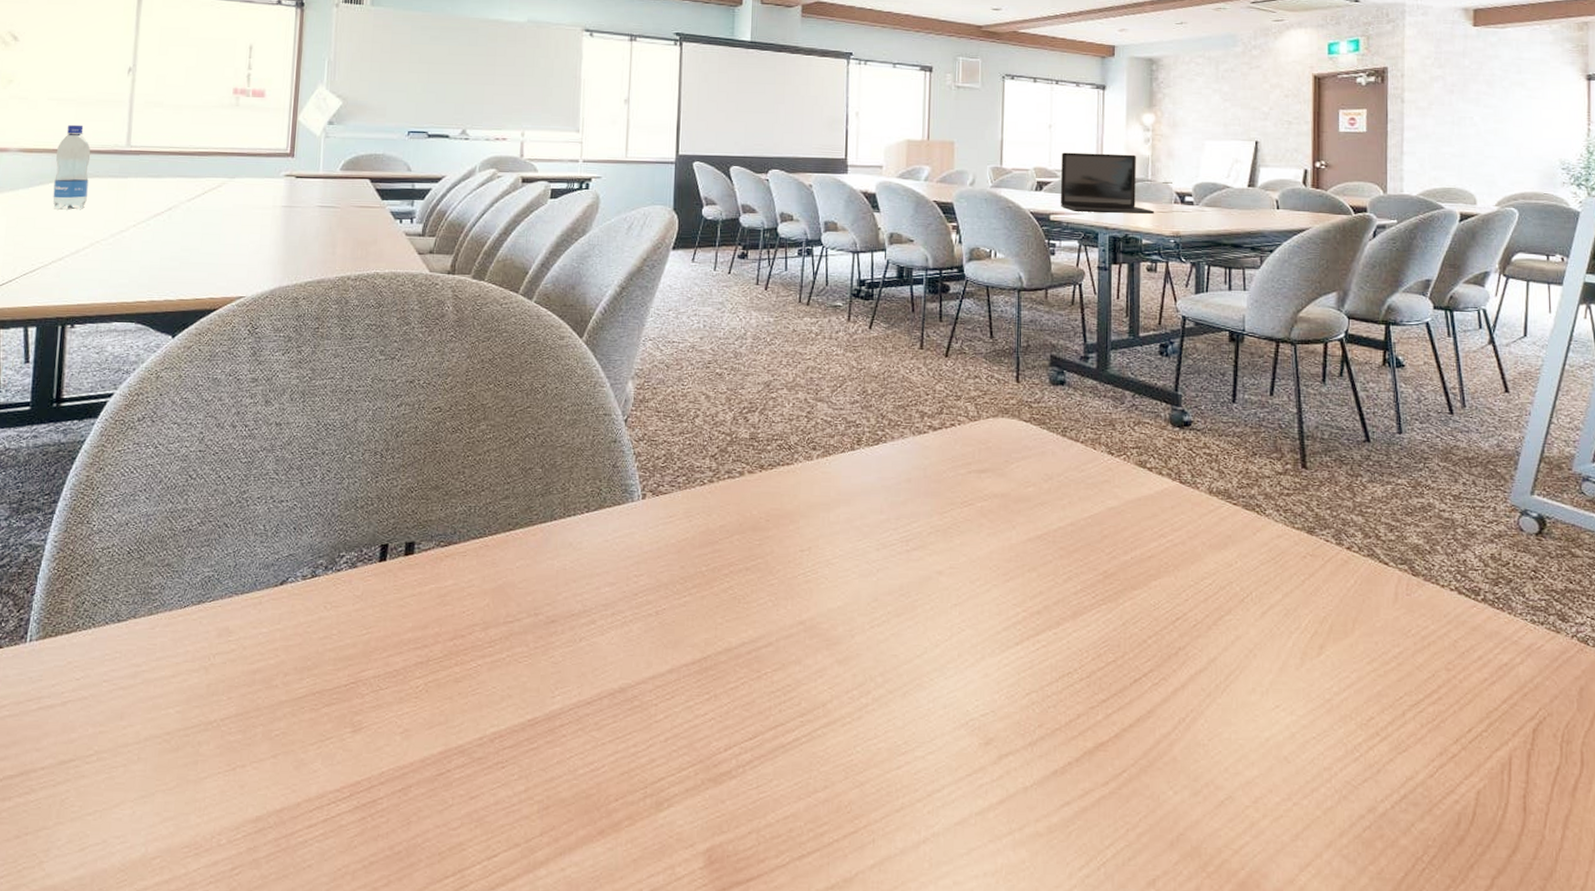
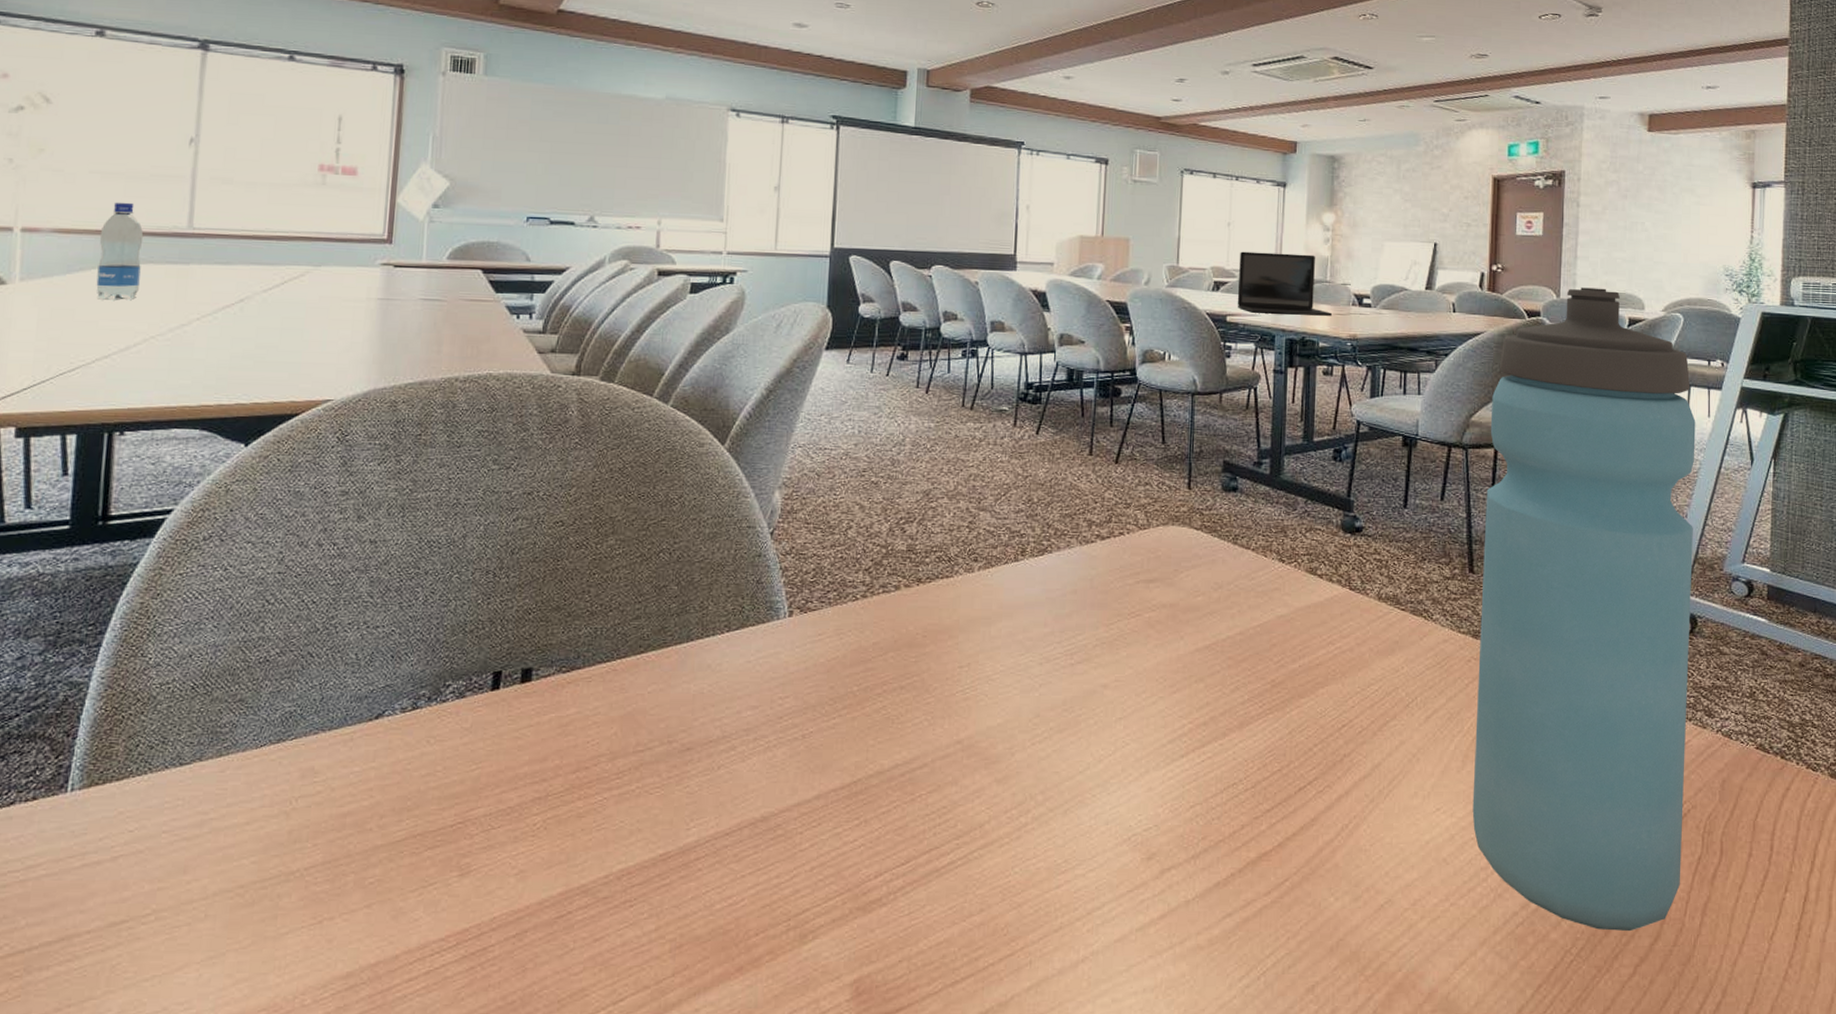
water bottle: none [1313,183,1539,842] -> present [1472,287,1696,932]

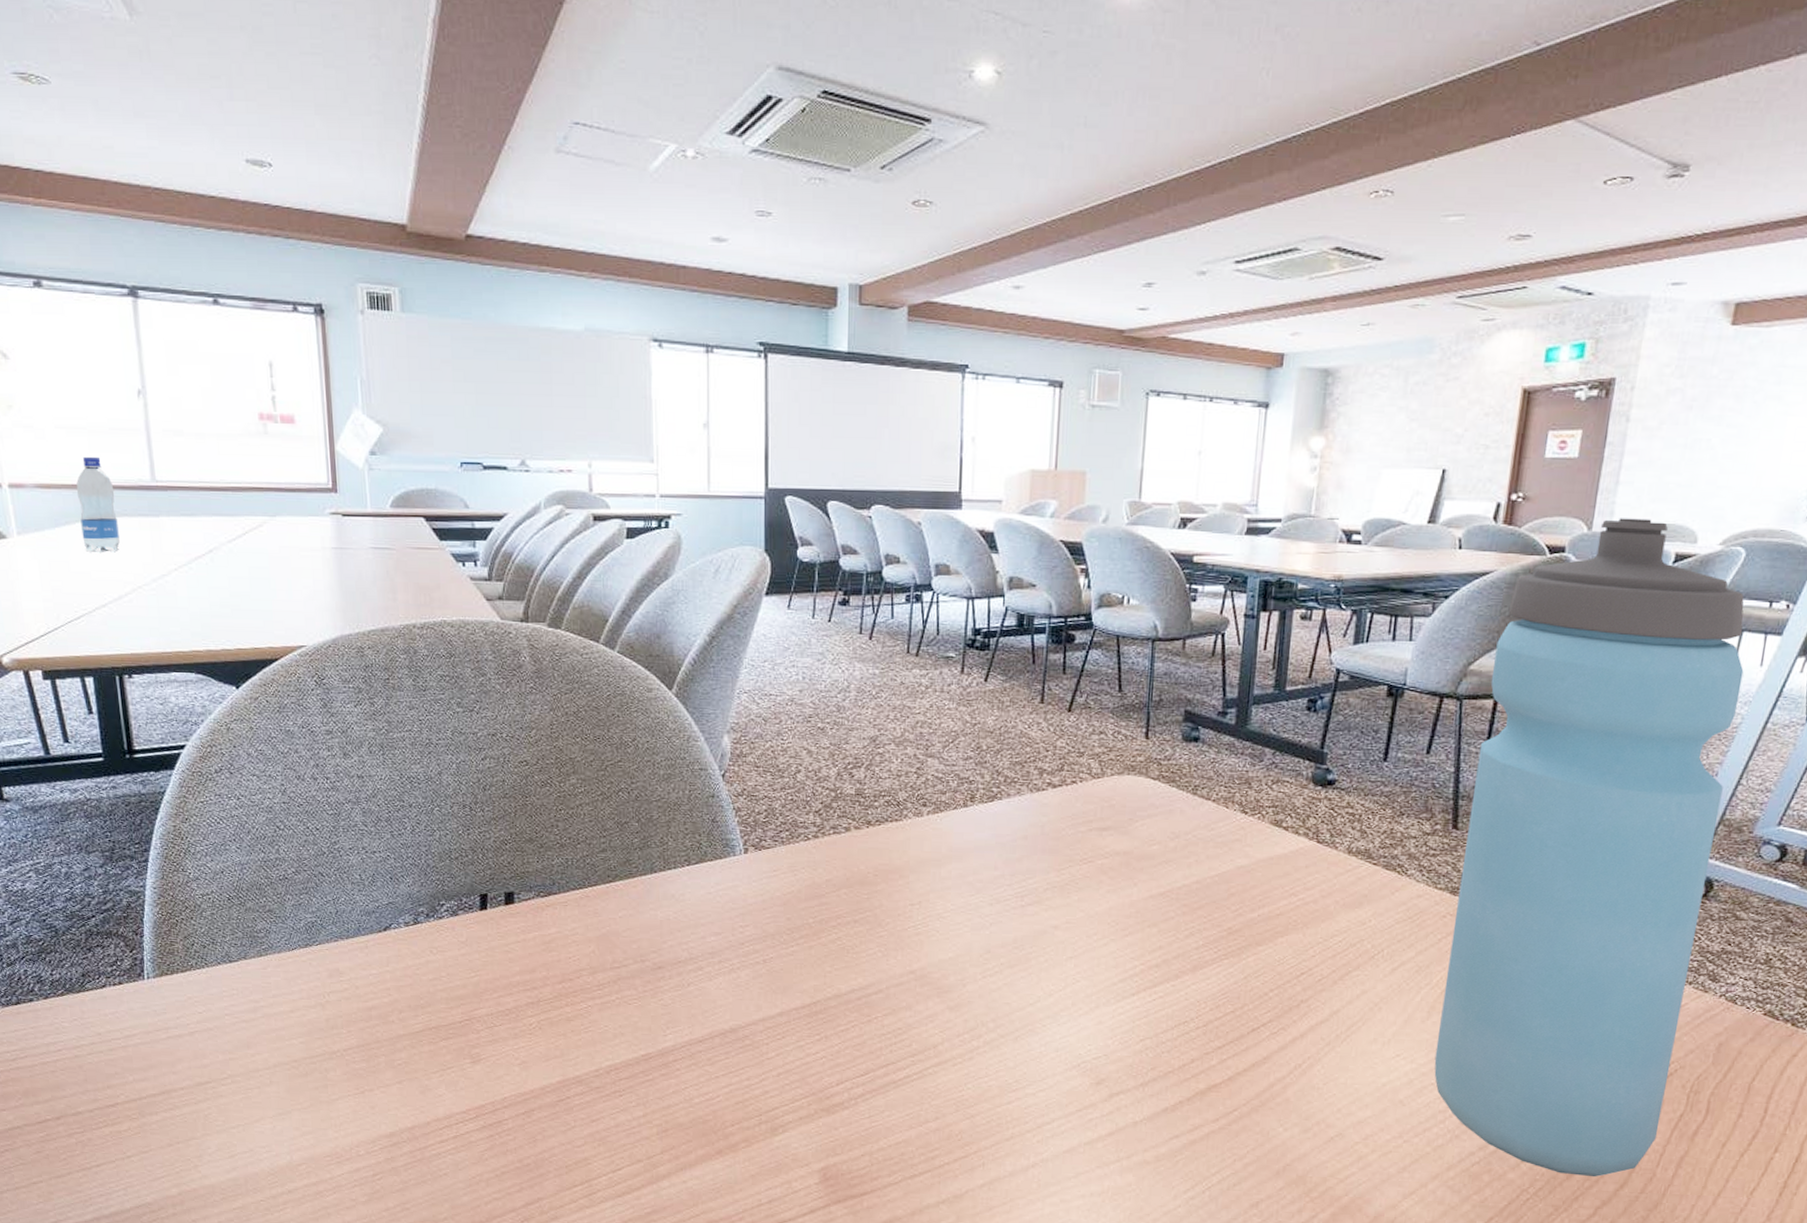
laptop: present [1237,251,1332,316] -> none [1206,483,1314,555]

